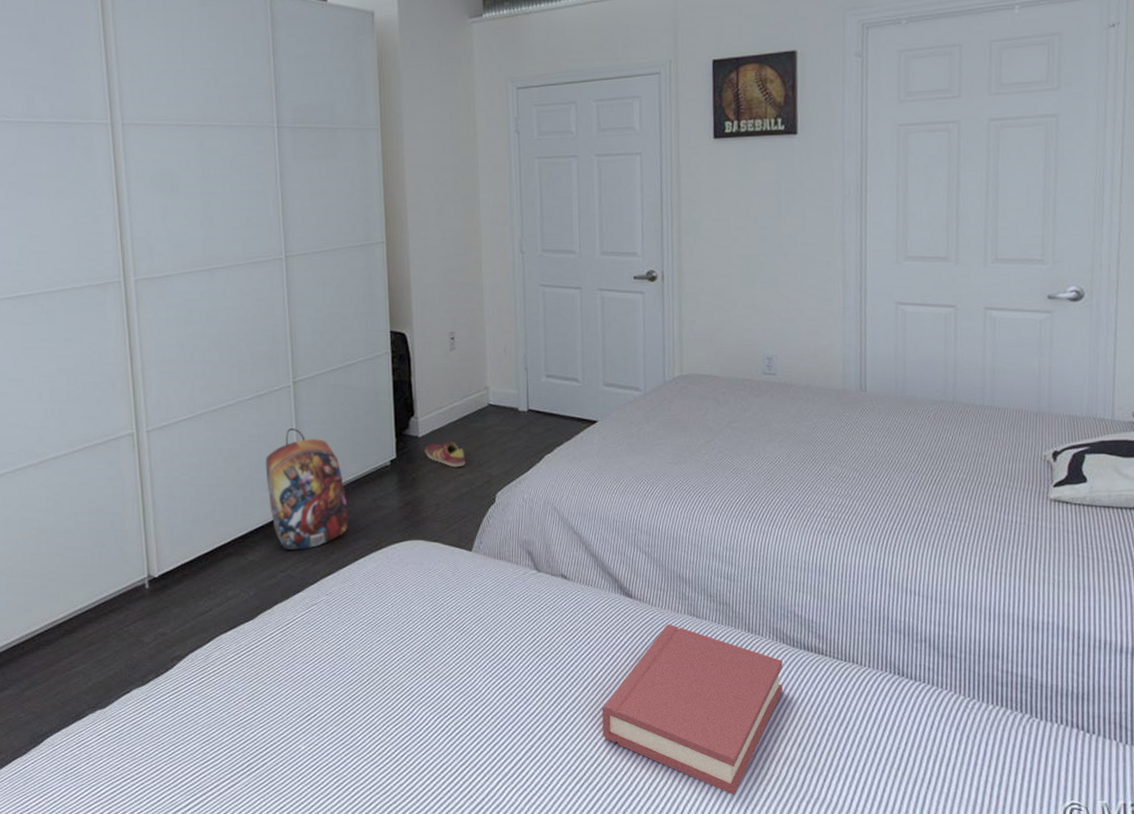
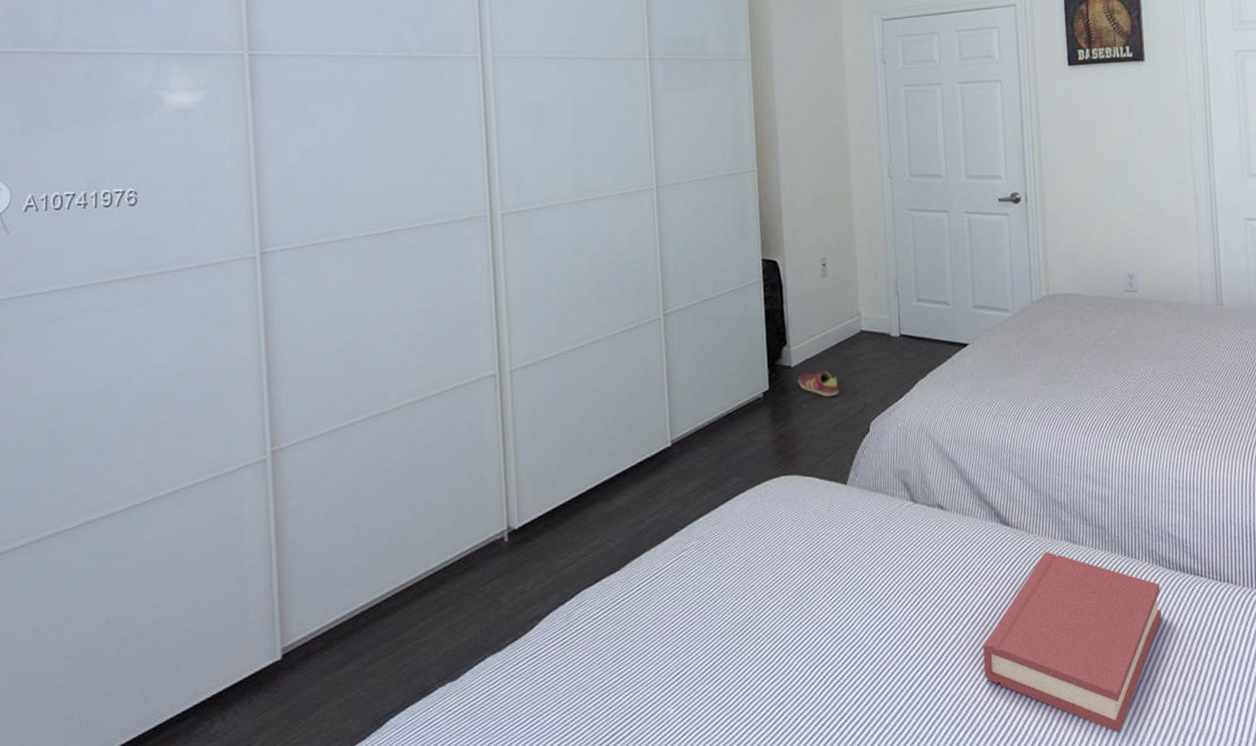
backpack: present [265,428,349,550] -> none [634,362,720,493]

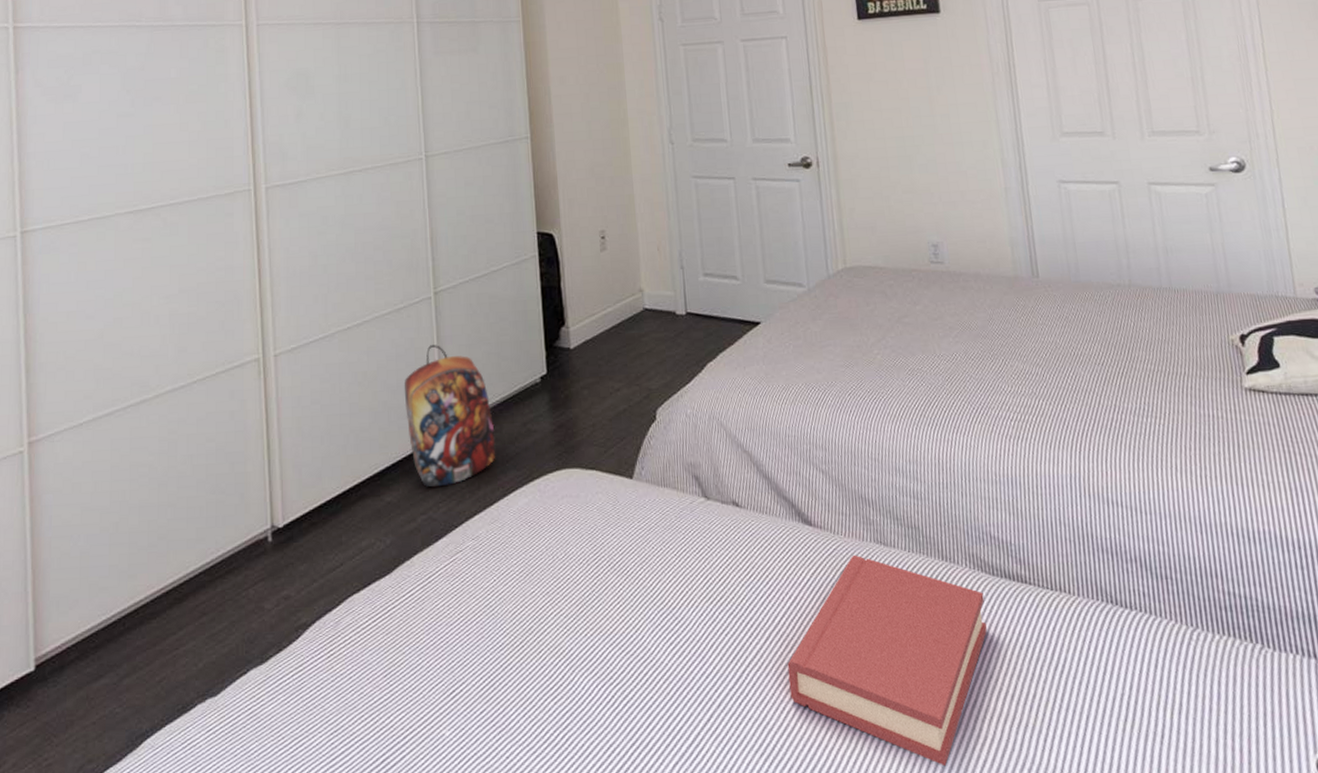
backpack: none [634,362,720,493] -> present [404,345,496,488]
shoe: present [798,369,839,397] -> none [577,351,622,382]

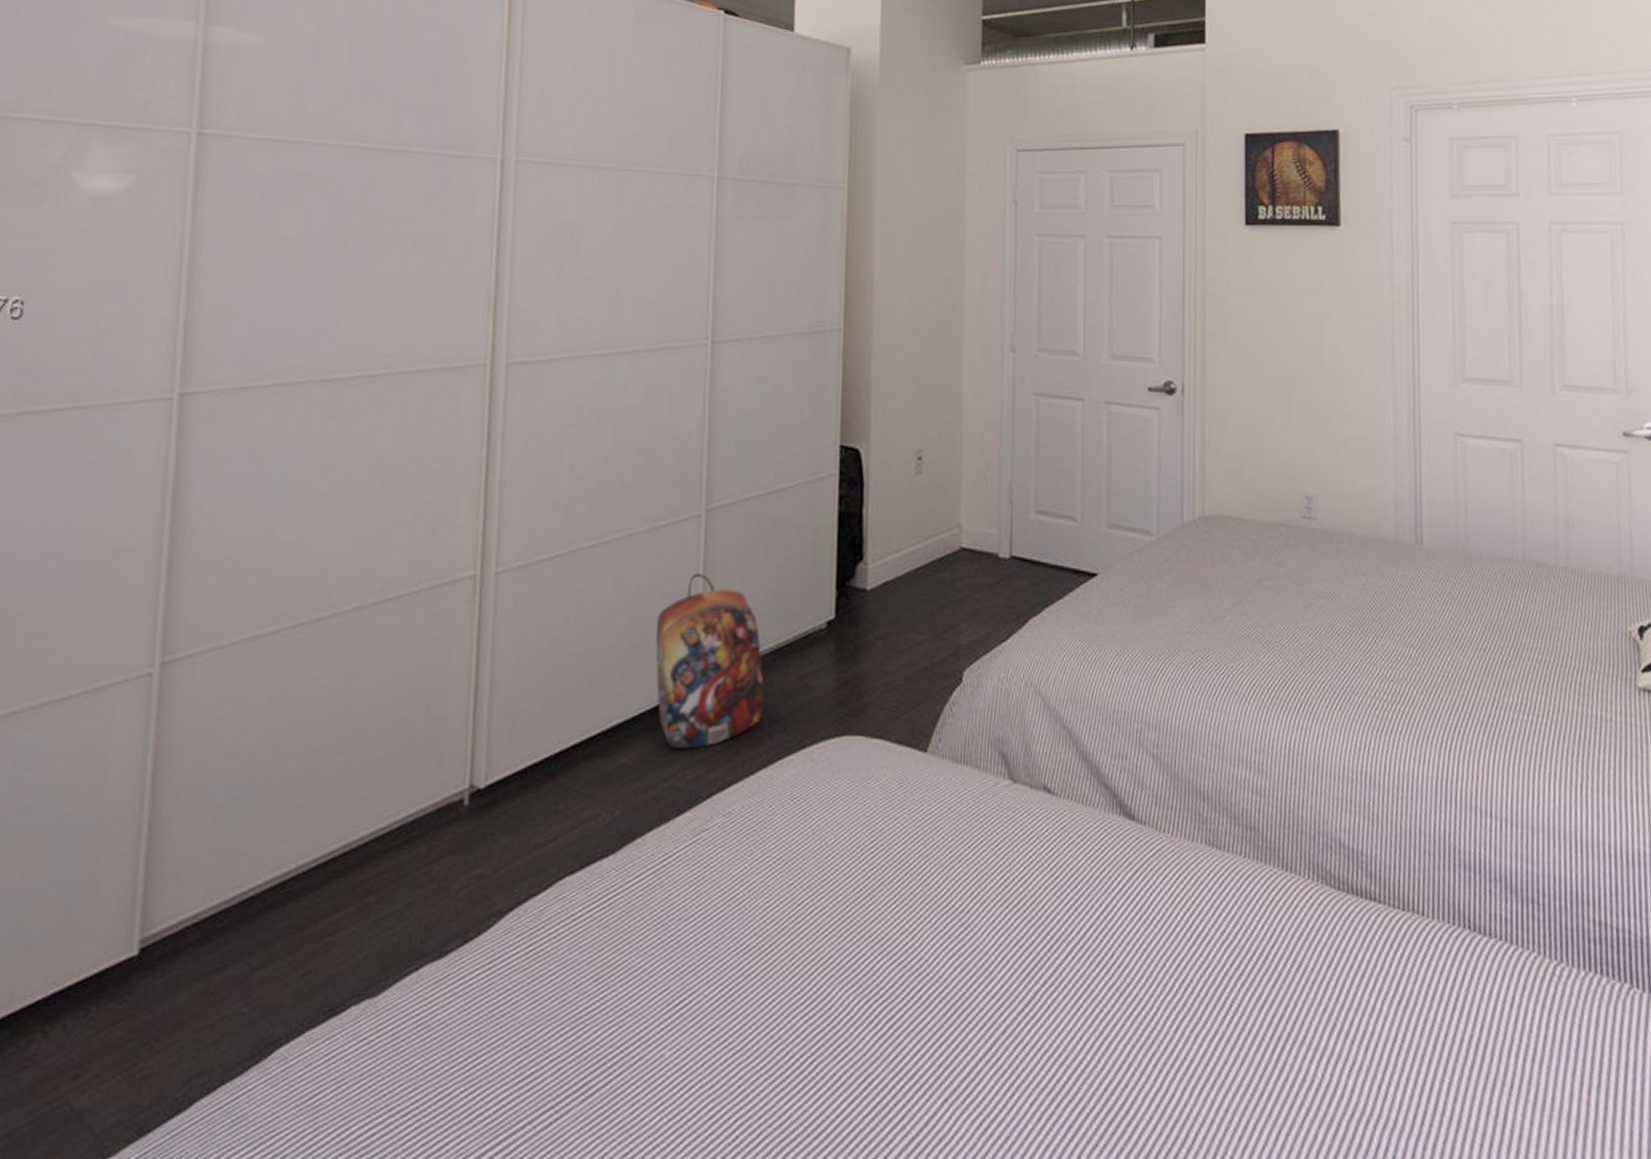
hardback book: present [787,554,987,767] -> none [1090,857,1326,1114]

